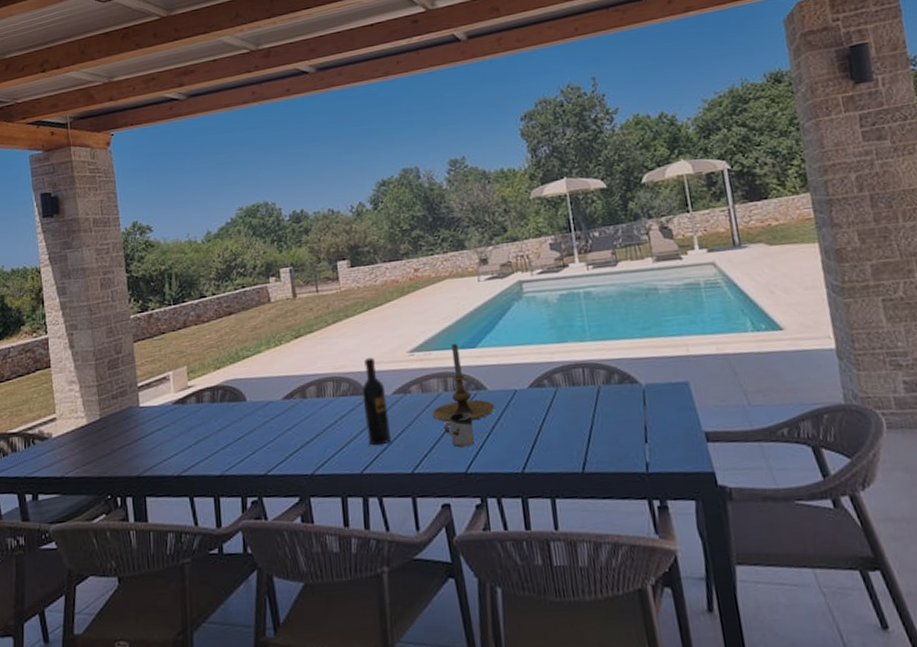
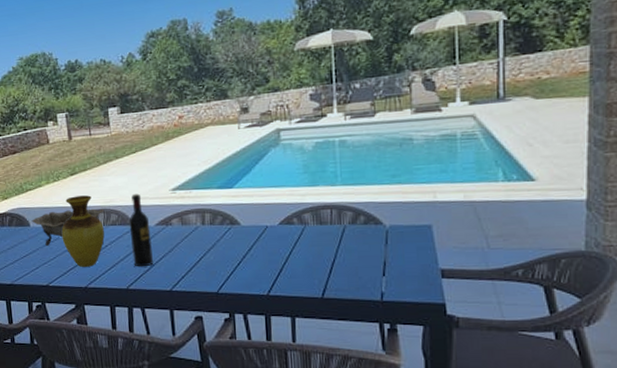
decorative bowl: none [248,377,334,424] -> present [31,208,105,246]
vase: none [283,361,334,449] -> present [61,195,105,267]
candle holder: present [432,343,495,422] -> none [190,183,247,250]
cup: present [443,412,475,448] -> none [199,243,227,272]

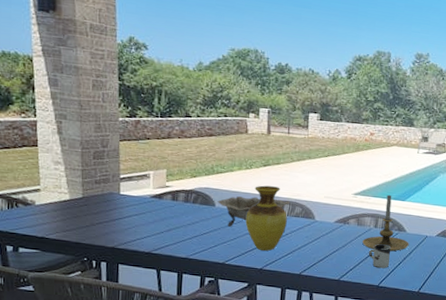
wine bottle: present [129,193,153,267] -> none [309,192,330,257]
candle holder: none [190,183,247,250] -> present [362,194,409,252]
cup: none [199,243,227,272] -> present [368,244,391,269]

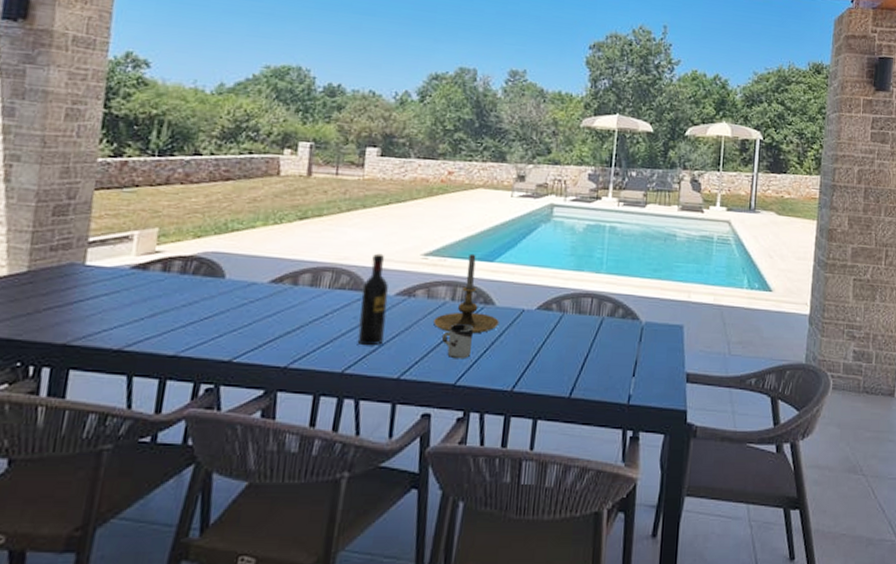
decorative bowl: present [217,196,291,227] -> none [229,262,334,307]
vase: present [245,185,287,251] -> none [267,246,329,340]
wine bottle: none [309,192,330,257] -> present [357,253,389,346]

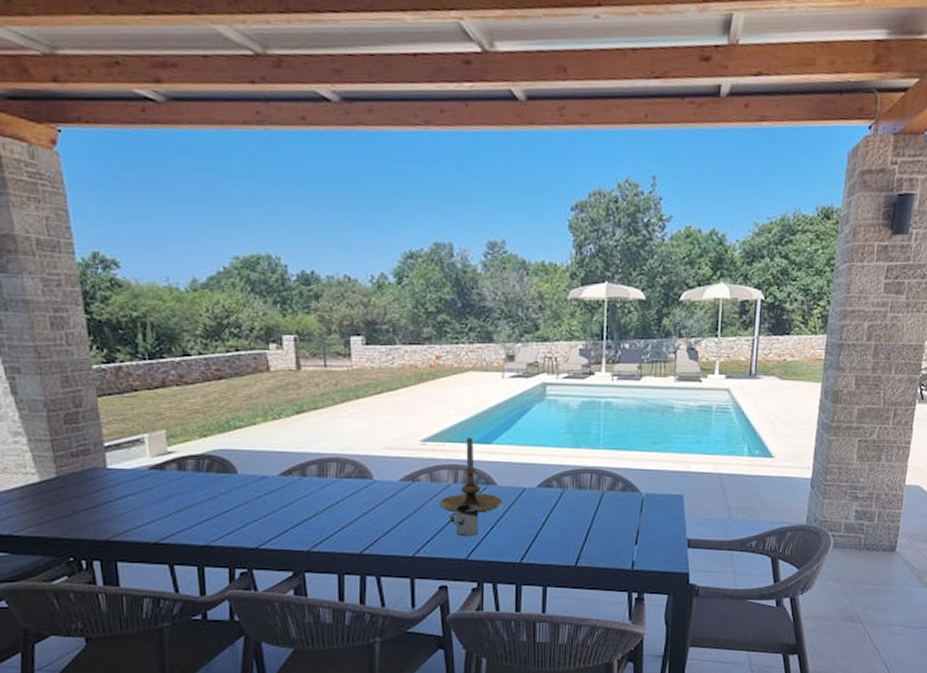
wine bottle: present [357,253,389,346] -> none [367,442,394,529]

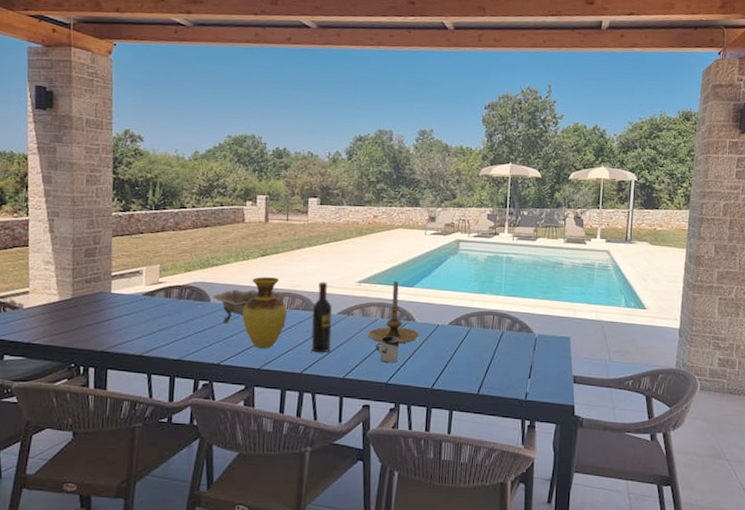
decorative bowl: none [240,456,338,499] -> present [213,289,290,323]
vase: none [280,440,336,526] -> present [242,277,287,348]
wine bottle: none [367,442,394,529] -> present [310,281,333,353]

